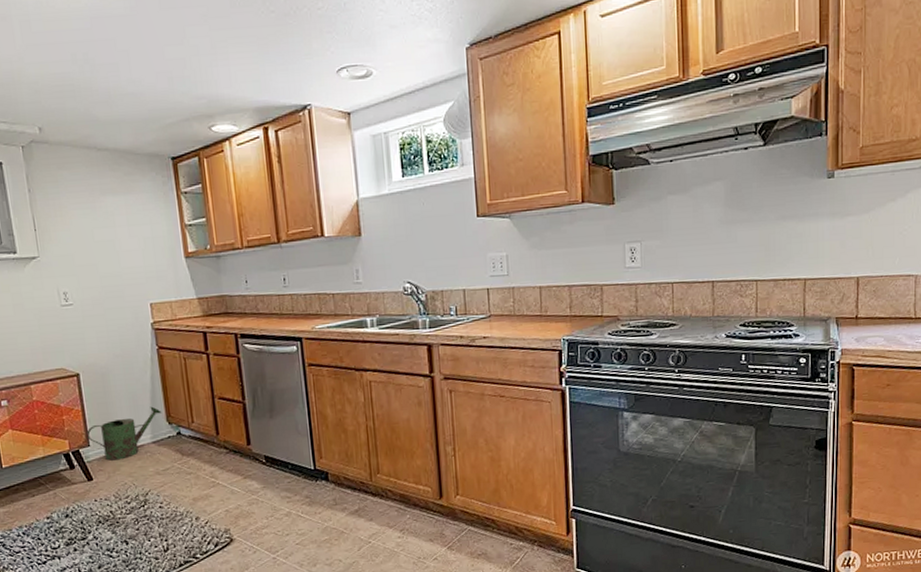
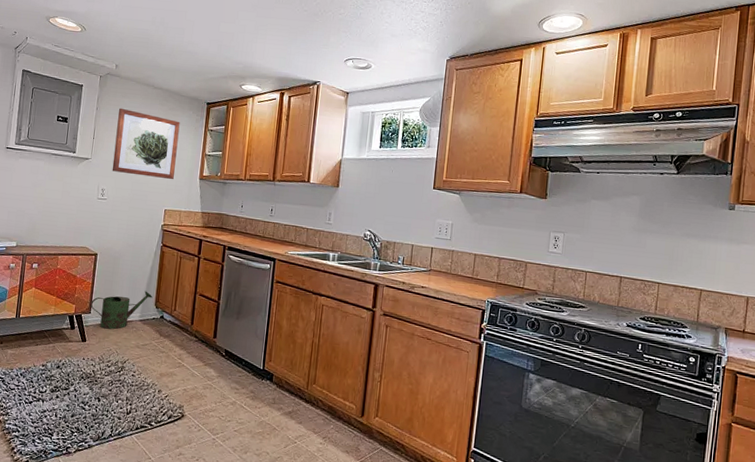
wall art: none [59,184,152,268] -> present [112,108,180,180]

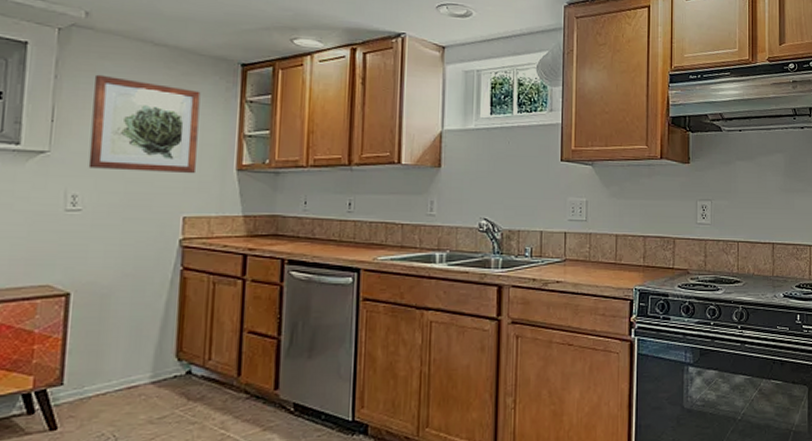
watering can: present [90,291,153,330] -> none [62,338,171,405]

